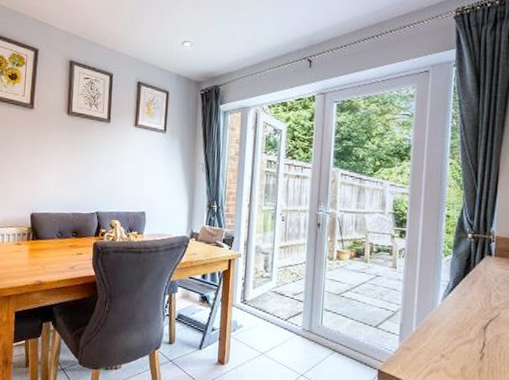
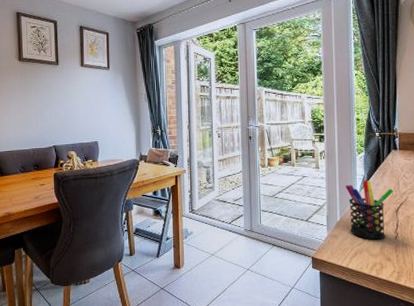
pen holder: none [425,287,483,359] -> present [345,180,394,240]

